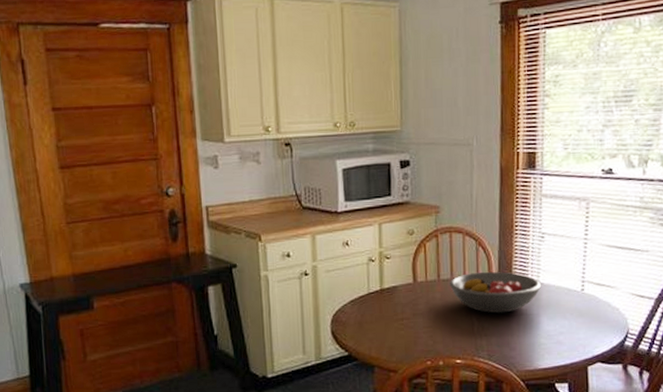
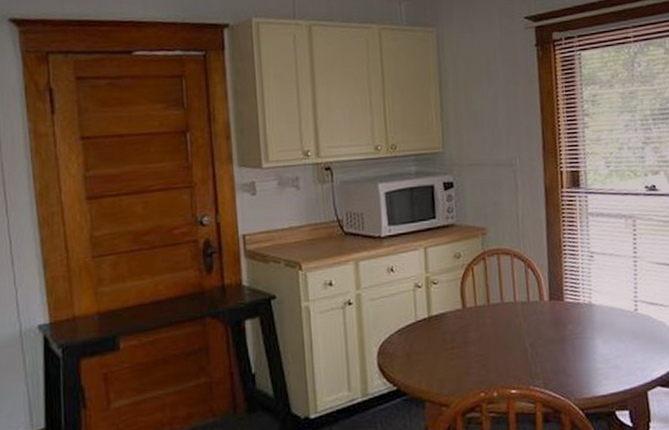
fruit bowl: present [449,271,542,314] -> none [499,294,595,338]

